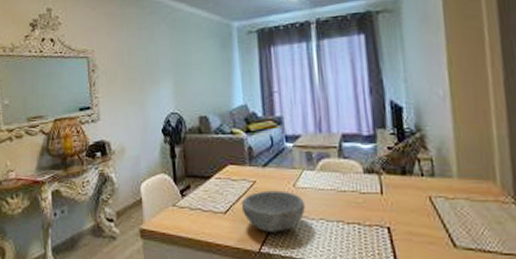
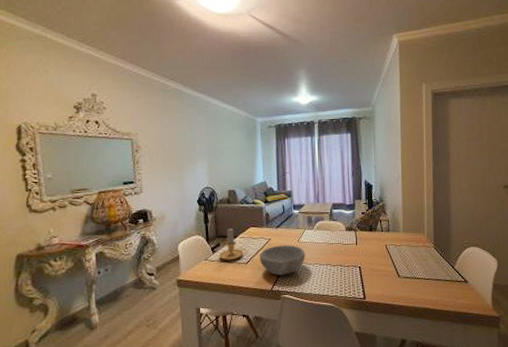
candle: none [190,166,225,209] -> present [219,228,247,261]

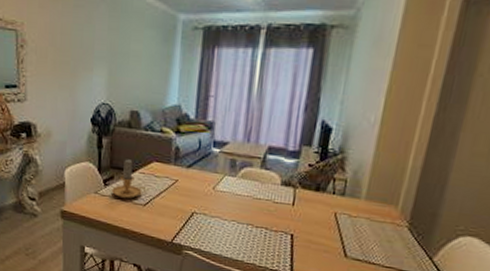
bowl: present [259,245,305,276] -> none [160,189,221,228]

